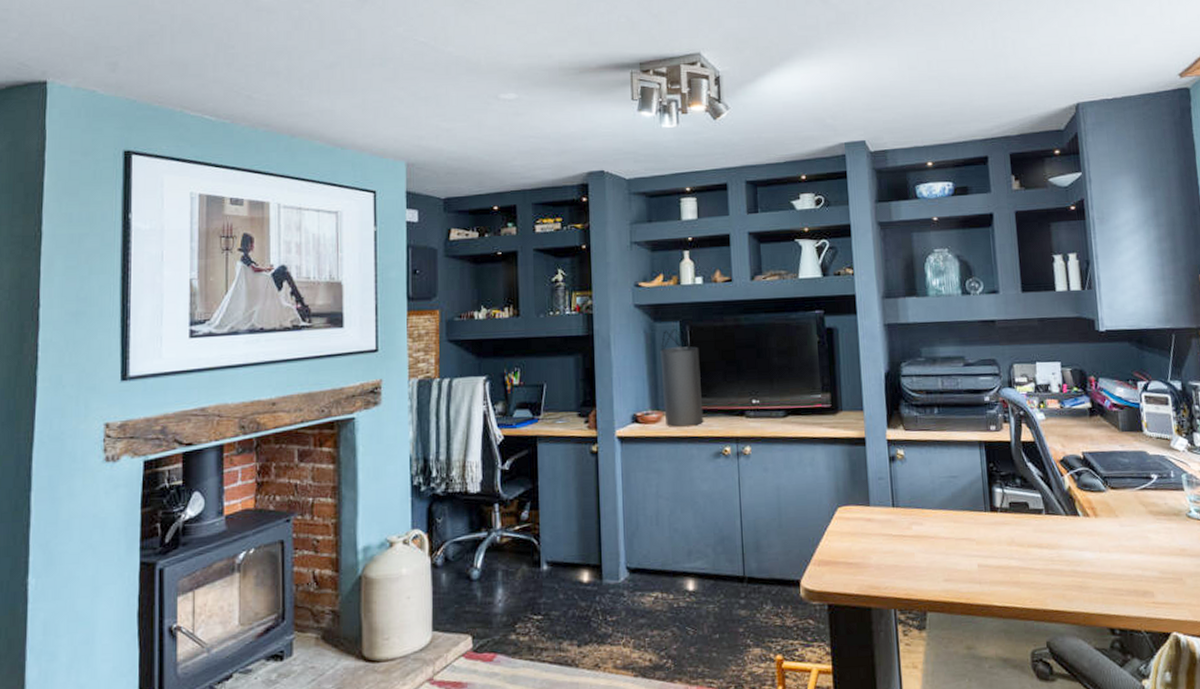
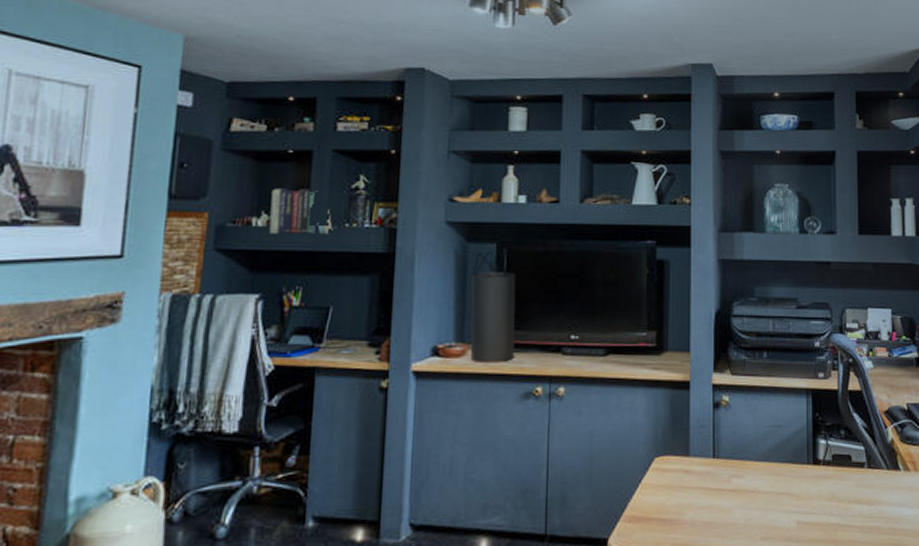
books: none [488,284,540,325] -> present [269,188,333,235]

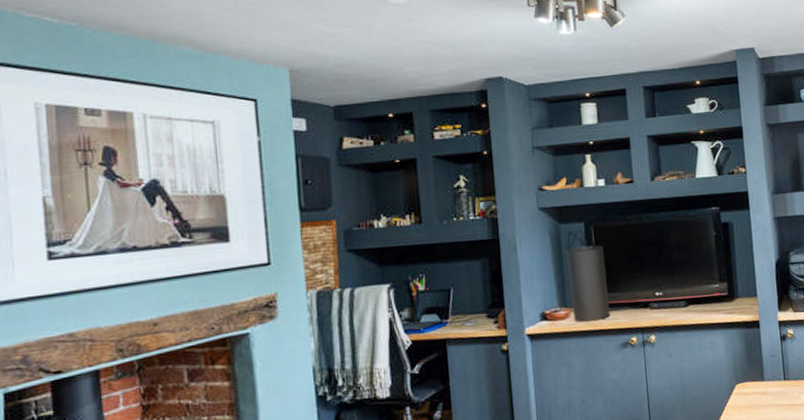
books: present [269,188,333,235] -> none [387,192,444,233]

